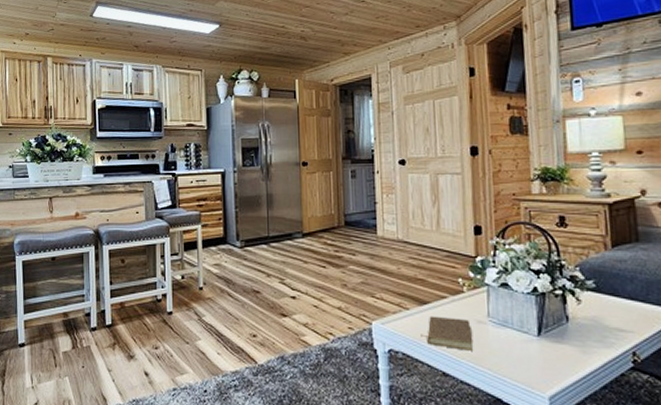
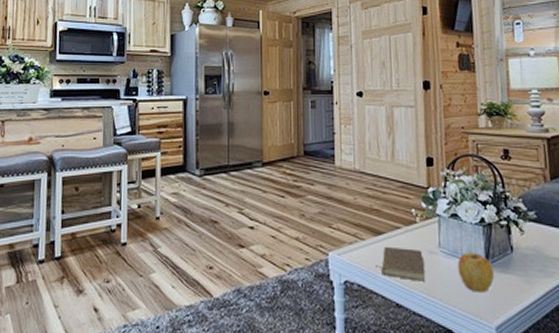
apple: none [507,322,548,363] -> present [457,252,495,293]

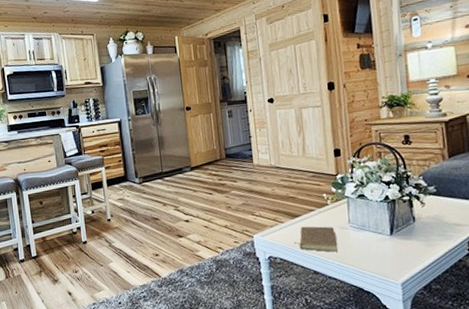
apple: present [457,252,495,293] -> none [365,225,399,257]

